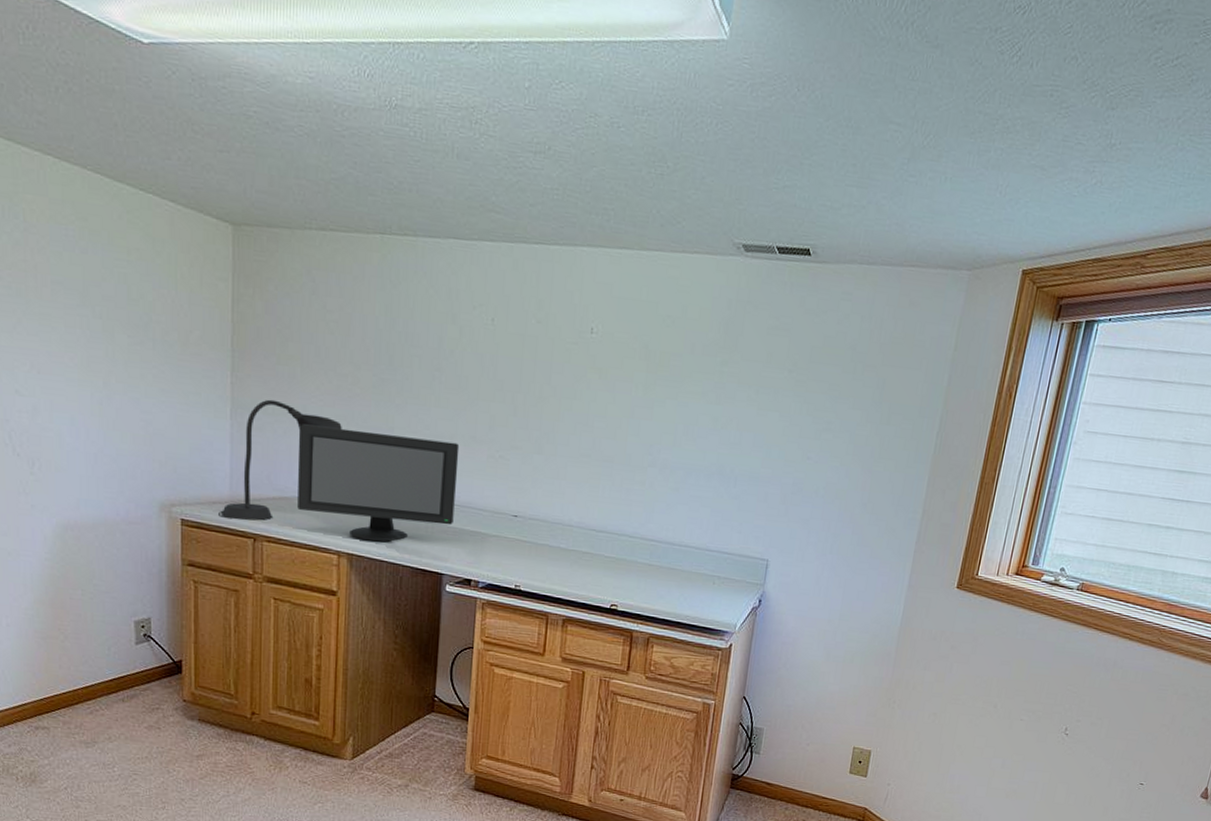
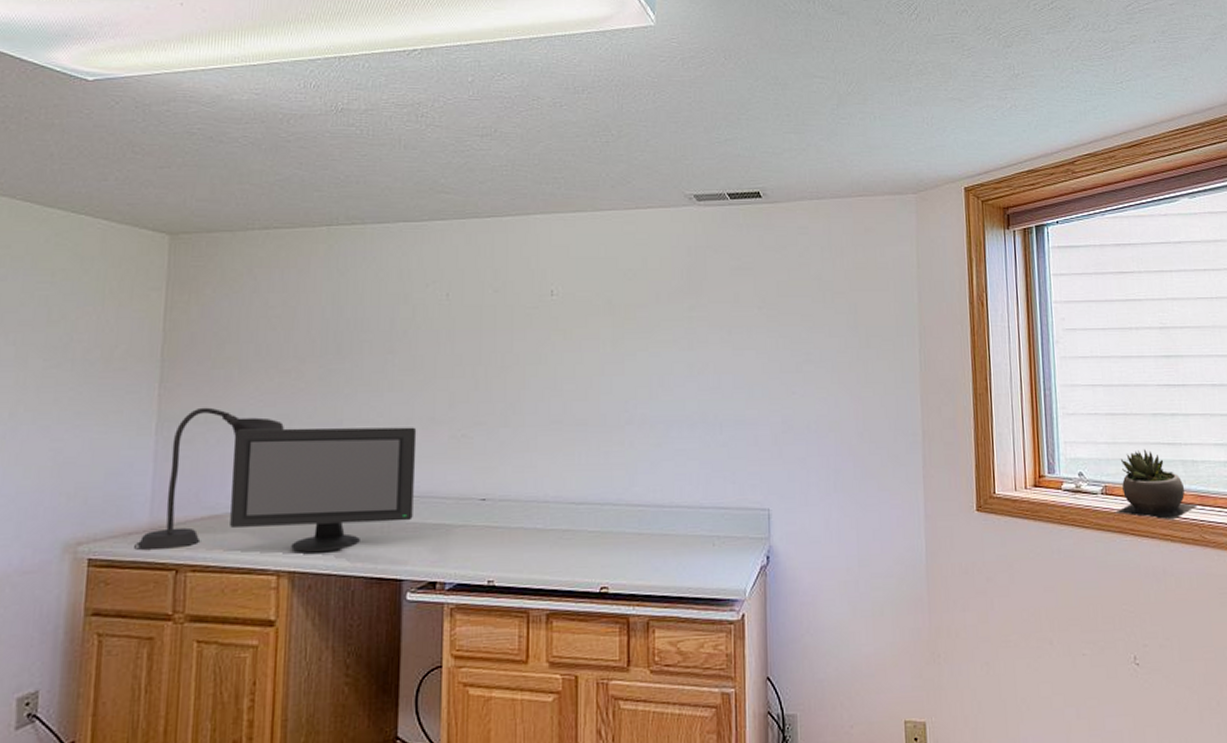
succulent plant: none [1085,555,1165,622] -> present [1115,449,1198,520]

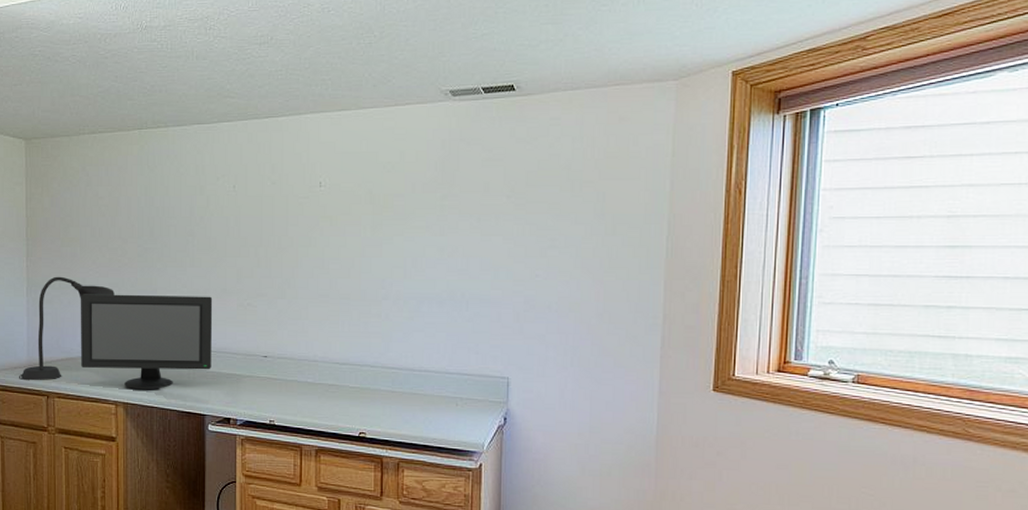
succulent plant: present [1115,449,1198,520] -> none [866,341,965,412]

